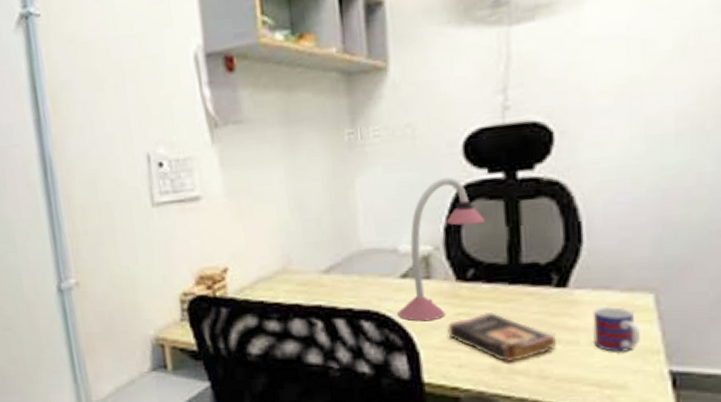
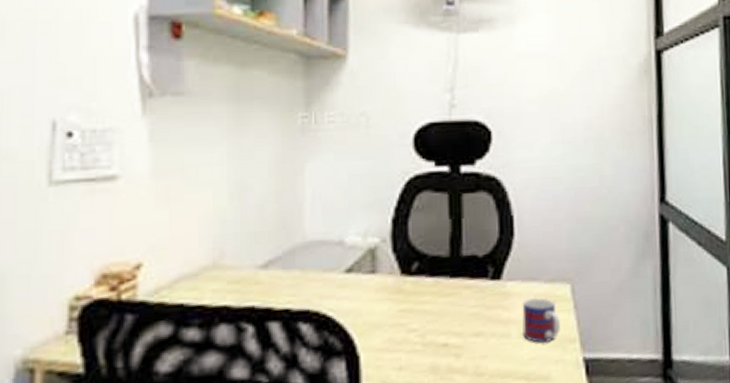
desk lamp: present [397,178,484,322] -> none [339,169,430,321]
book: present [447,311,557,363] -> none [390,306,492,361]

